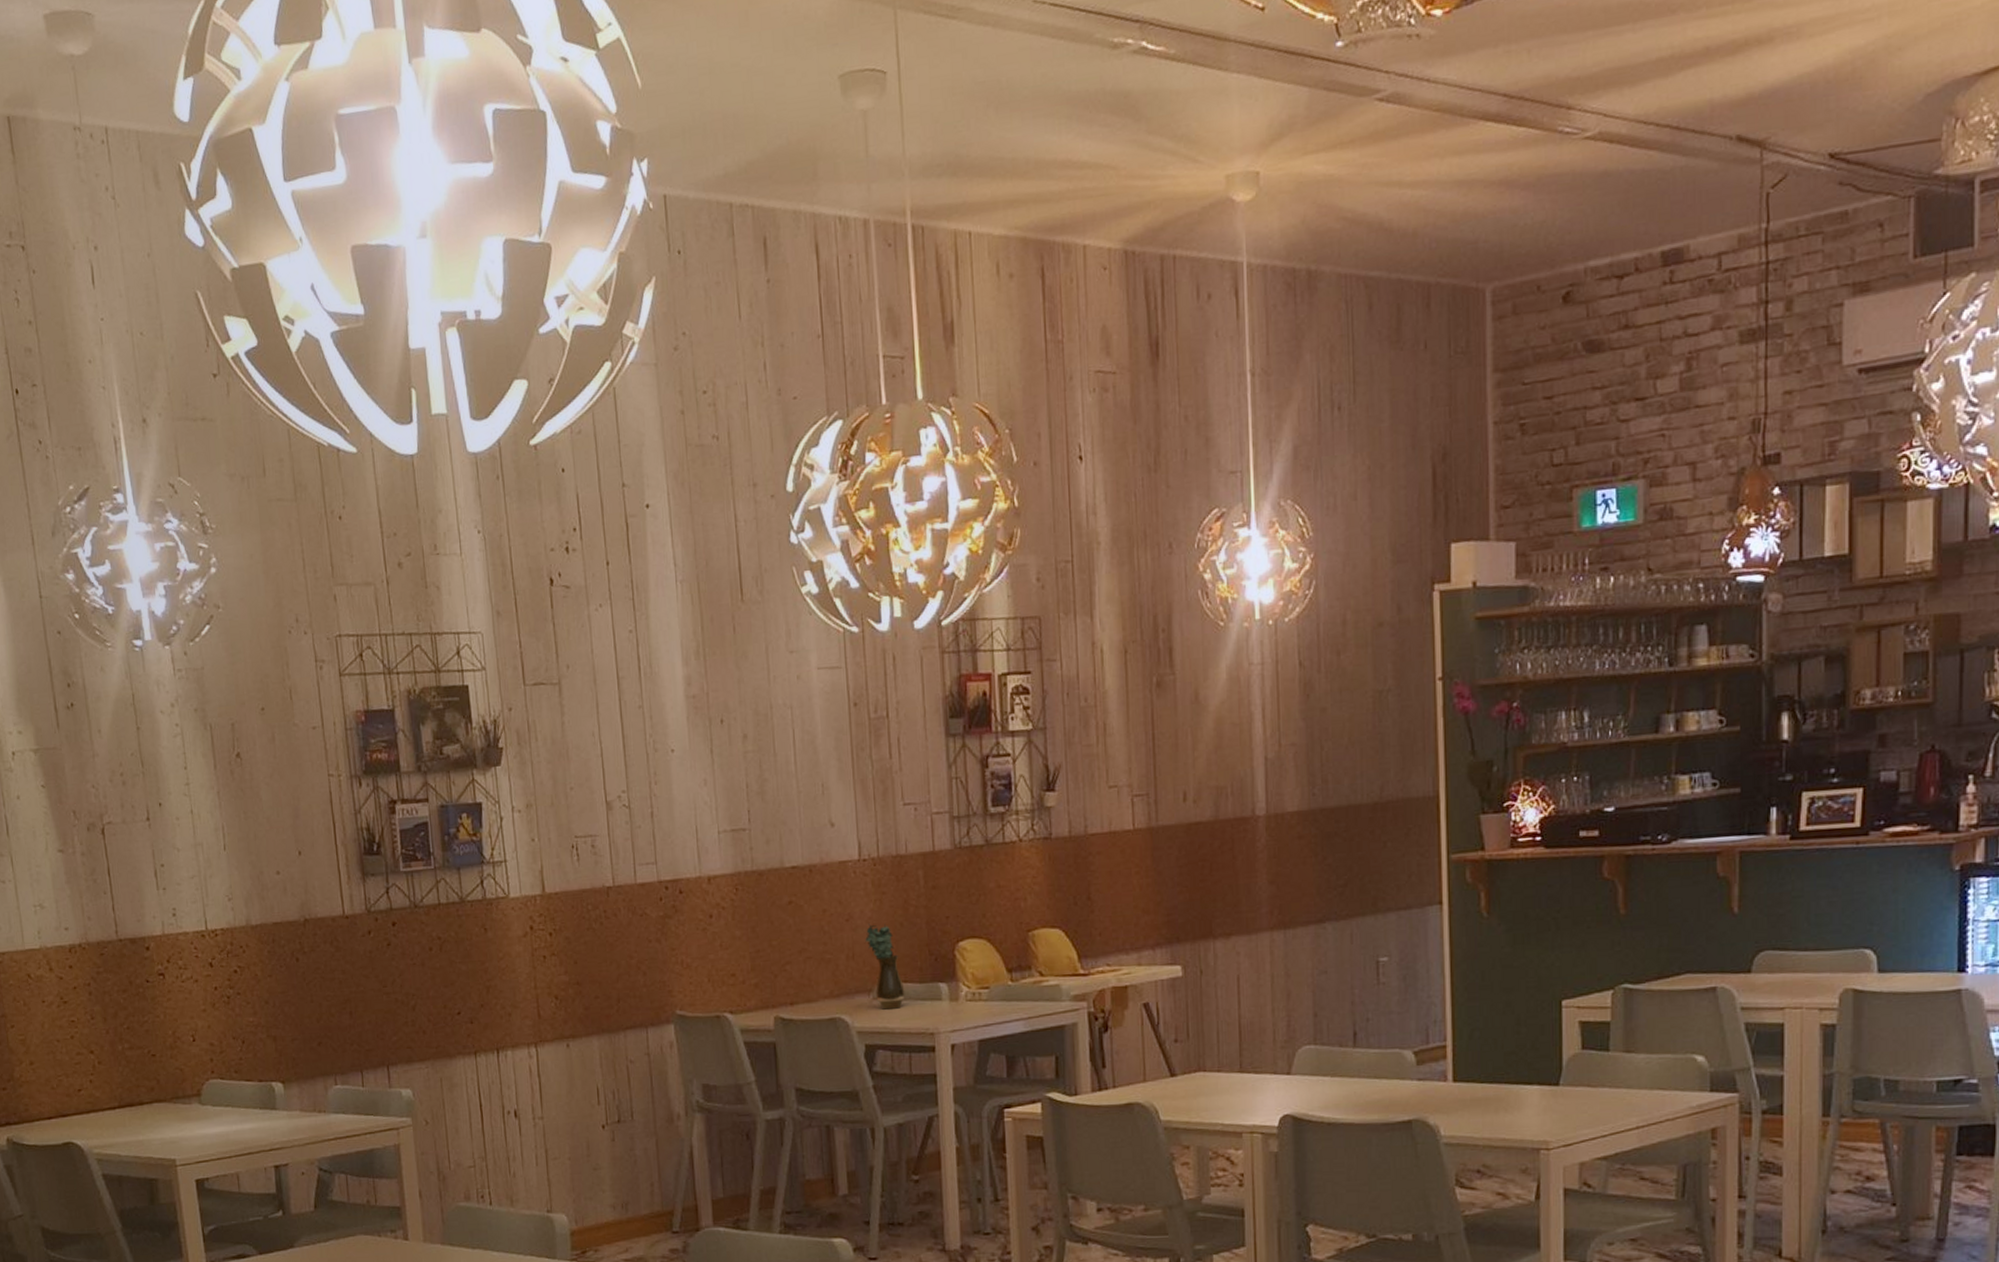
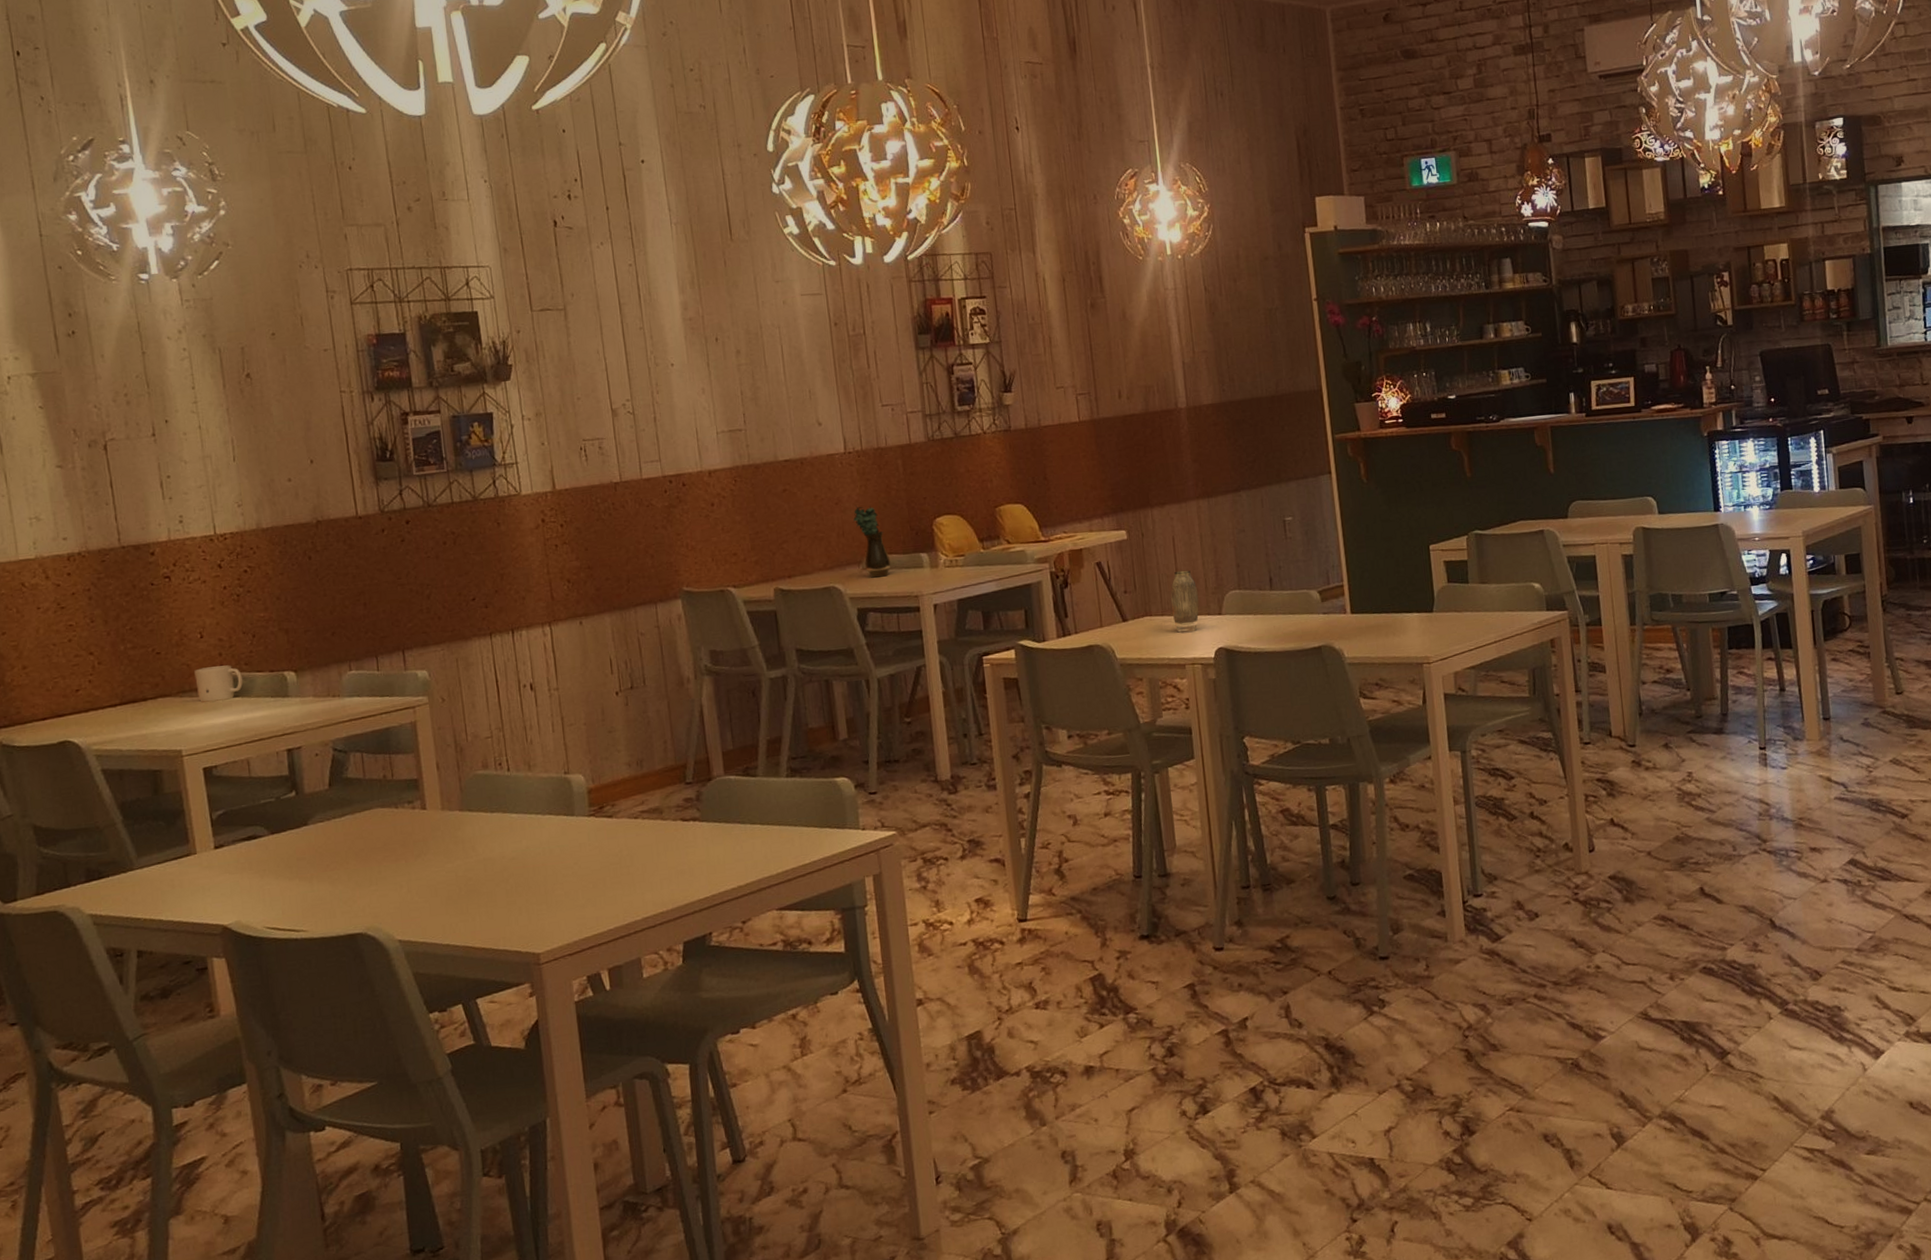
mug: none [186,1072,234,1111] -> present [193,665,244,703]
vase: none [1229,1017,1264,1095] -> present [1170,570,1199,633]

